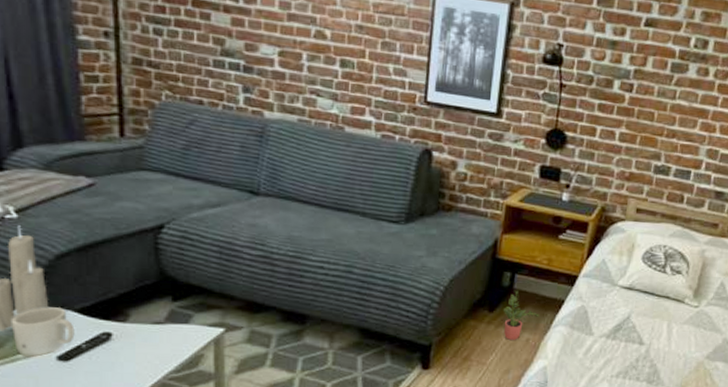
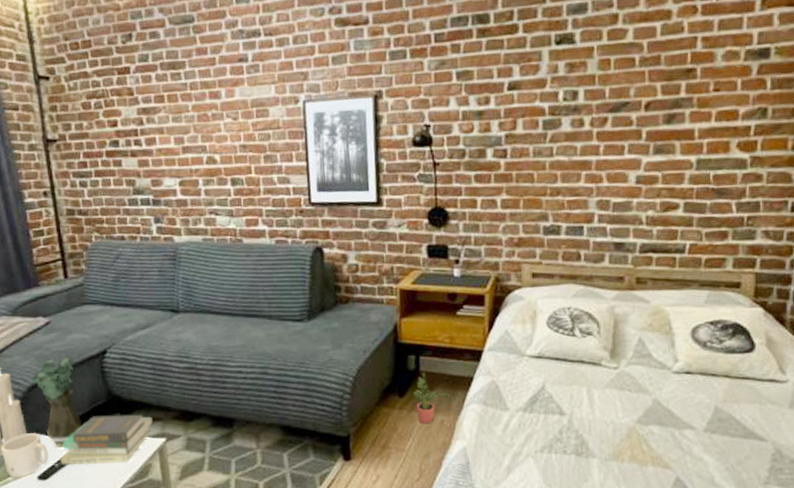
vase: none [62,223,123,327] -> present [32,356,83,447]
books: none [89,296,211,350] -> present [60,414,153,465]

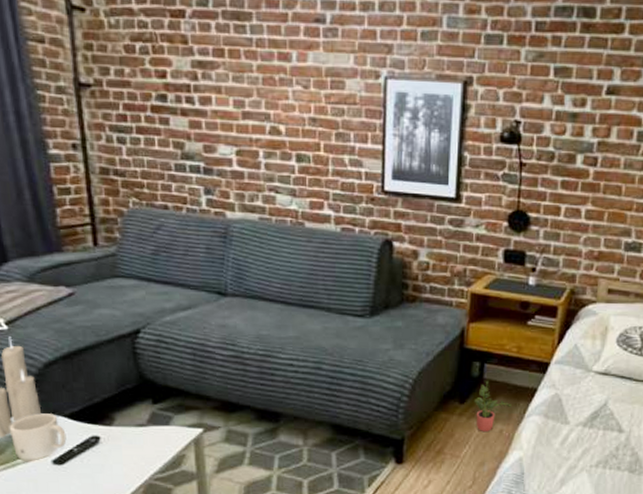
vase: present [32,356,83,447] -> none [50,332,108,431]
books: present [60,414,153,465] -> none [79,400,189,452]

